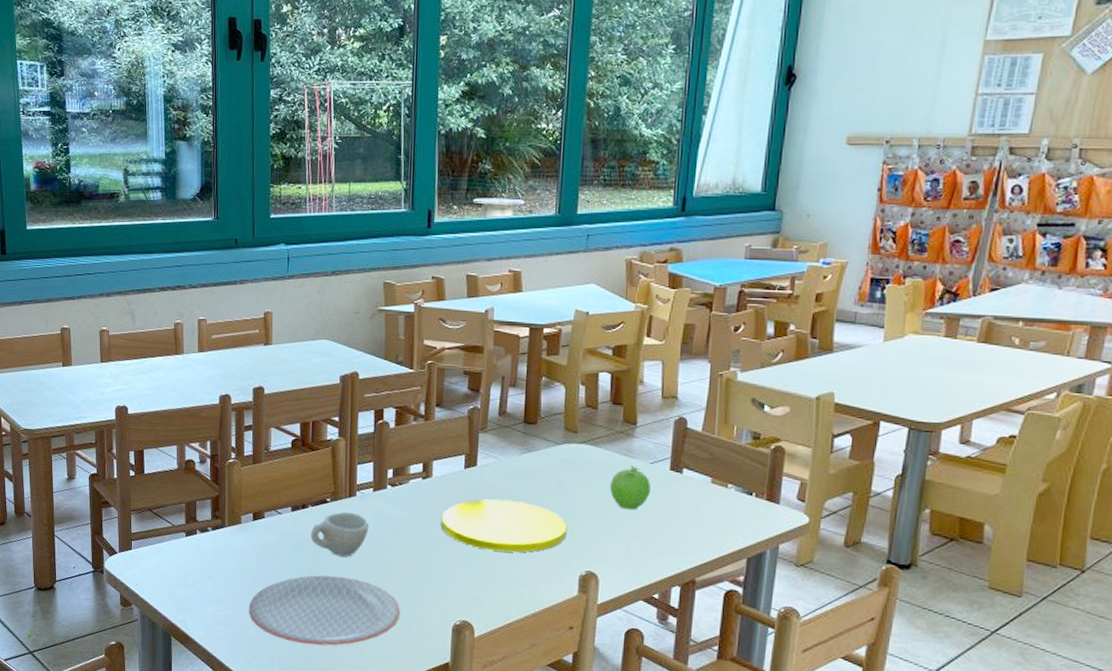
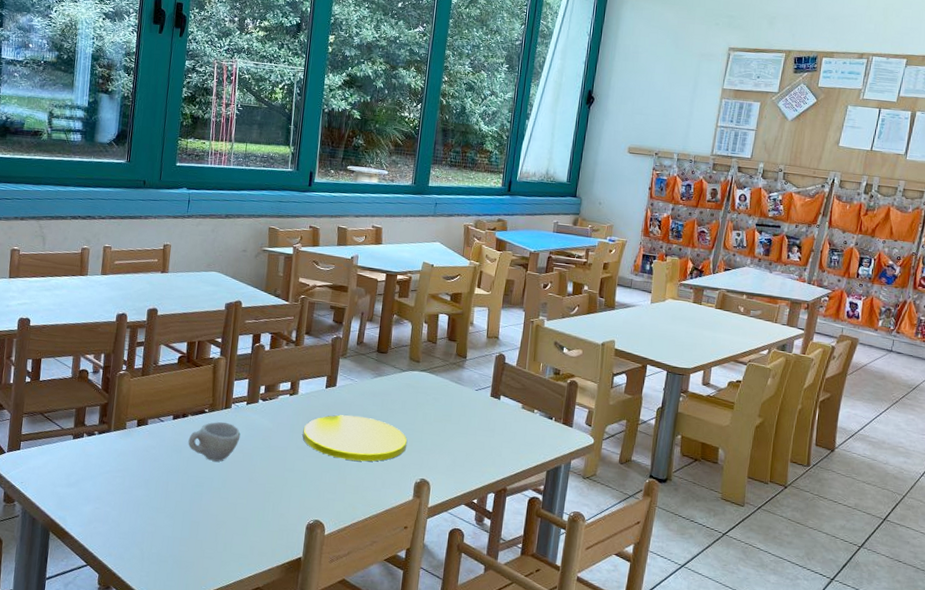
plate: present [248,575,400,646] -> none [125,477,262,542]
fruit: present [610,465,652,510] -> none [443,391,476,429]

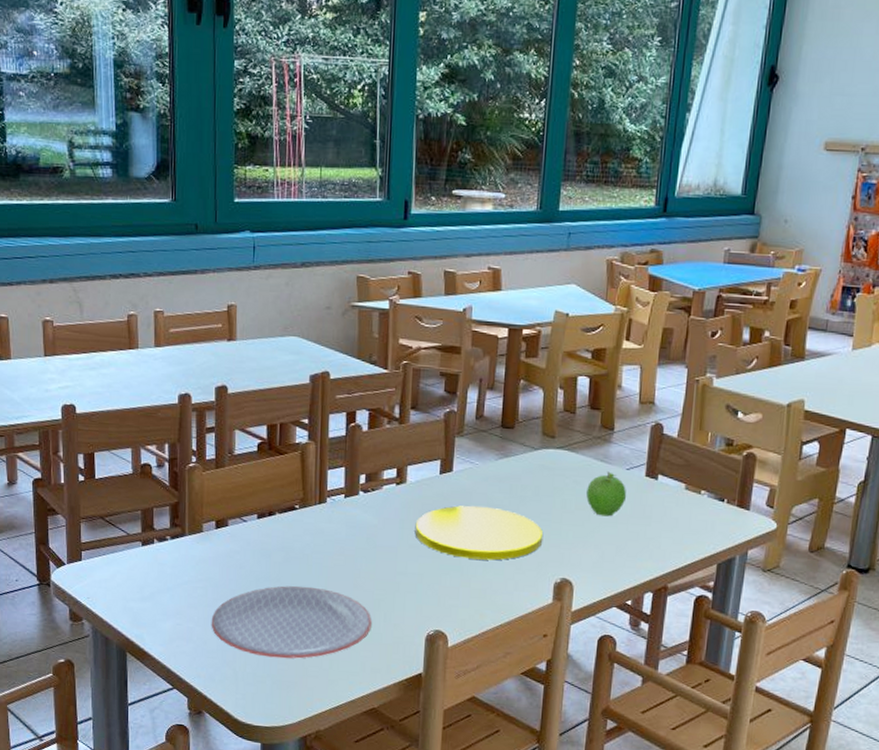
plate: none [125,477,262,542] -> present [211,586,372,659]
cup: present [188,421,241,462] -> none [278,519,340,566]
fruit: none [443,391,476,429] -> present [586,471,627,517]

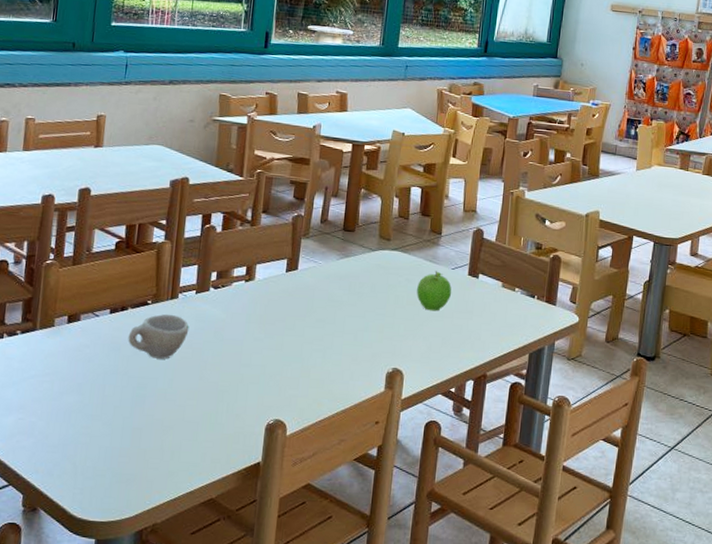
plate: present [211,586,372,659] -> none [54,379,215,452]
cup: none [278,519,340,566] -> present [128,313,189,359]
plate: present [415,505,544,560] -> none [260,301,378,352]

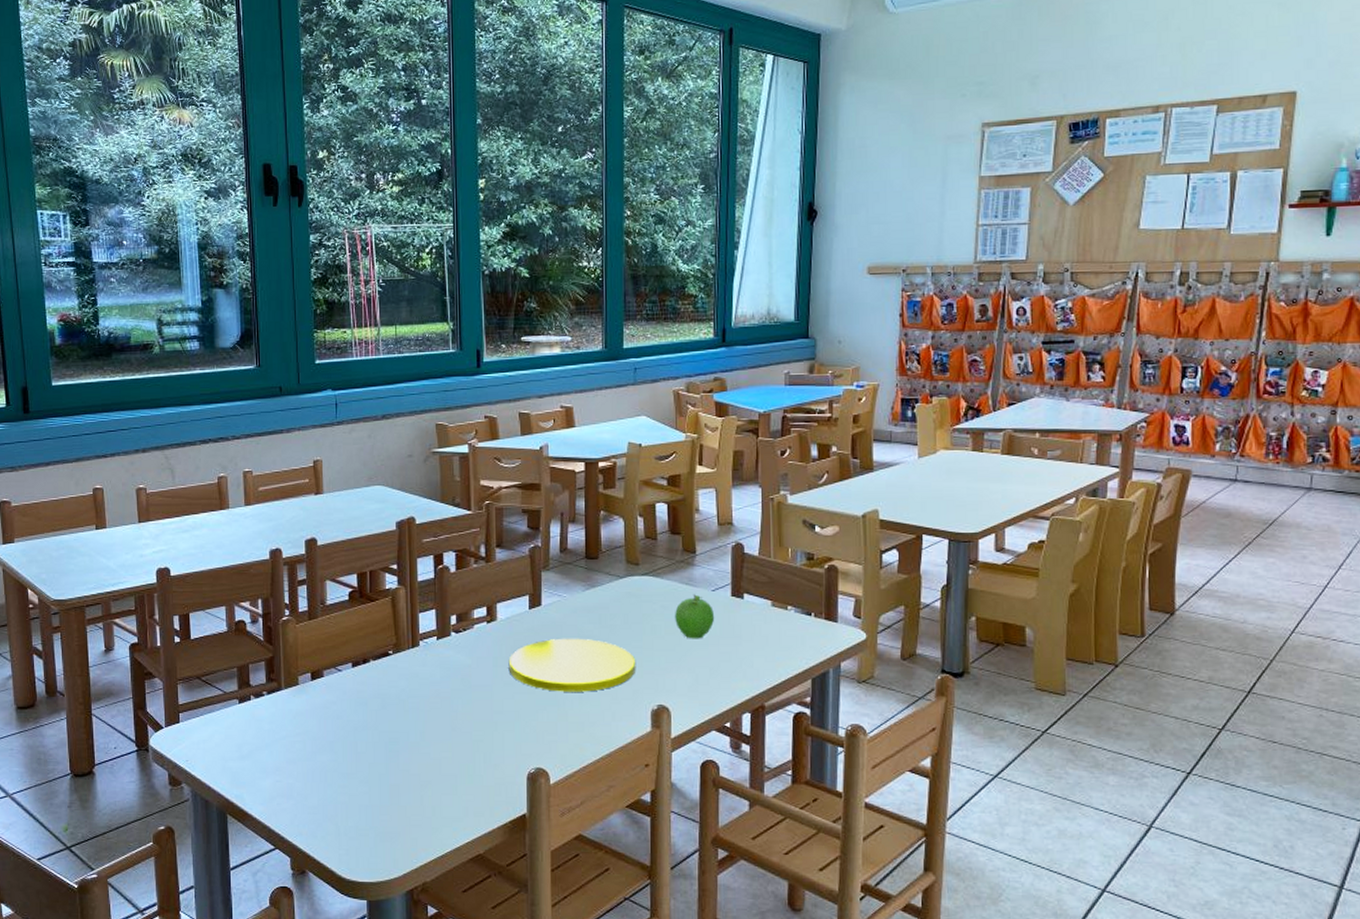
cup: present [128,313,189,359] -> none [373,663,435,711]
plate: none [260,301,378,352] -> present [508,638,636,692]

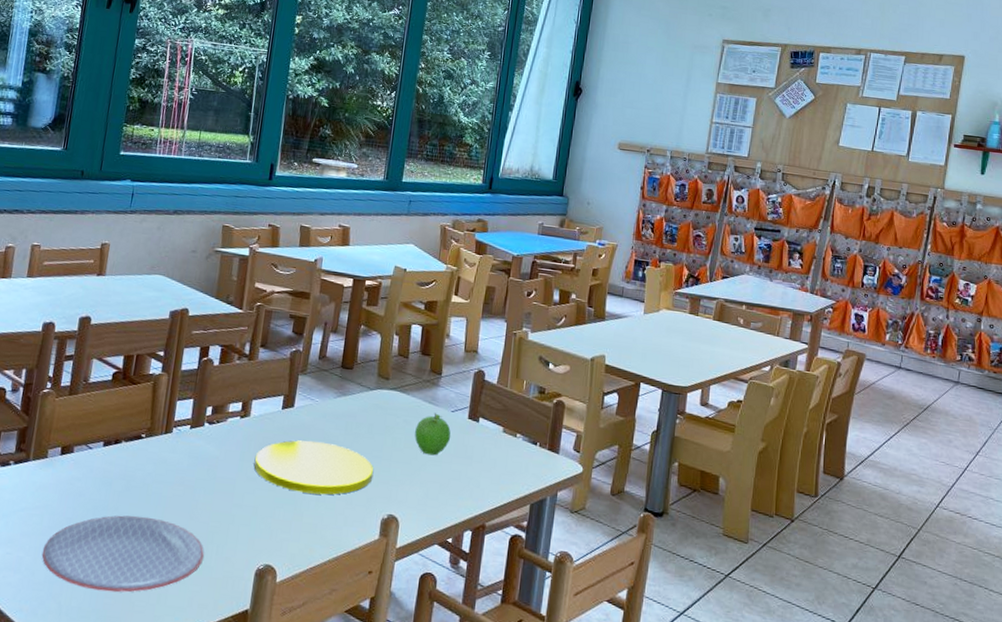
plate: none [310,732,472,809] -> present [41,515,204,593]

